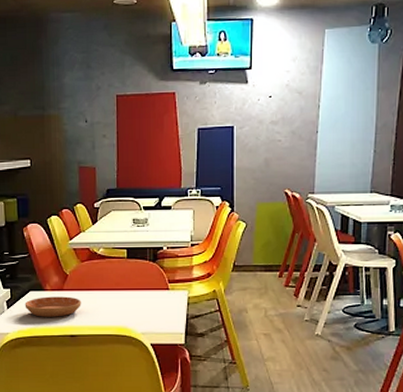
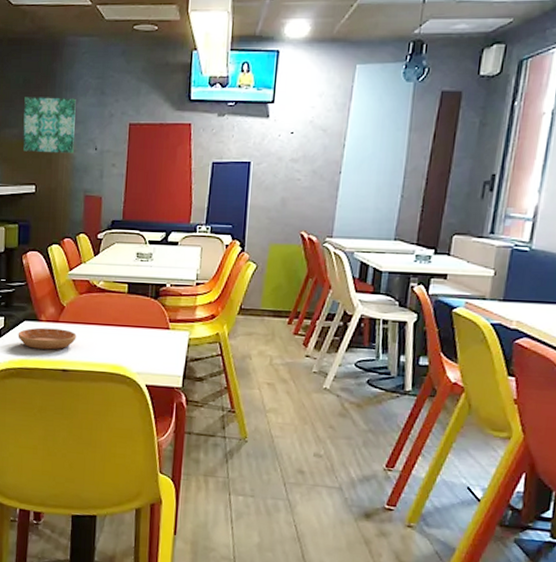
wall art: none [13,73,66,128] -> present [22,97,76,154]

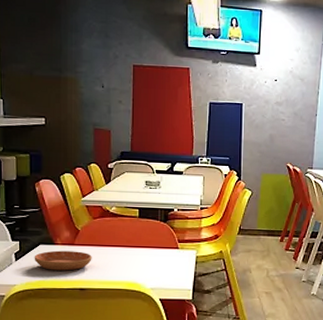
wall art: present [22,97,76,154] -> none [30,35,82,90]

